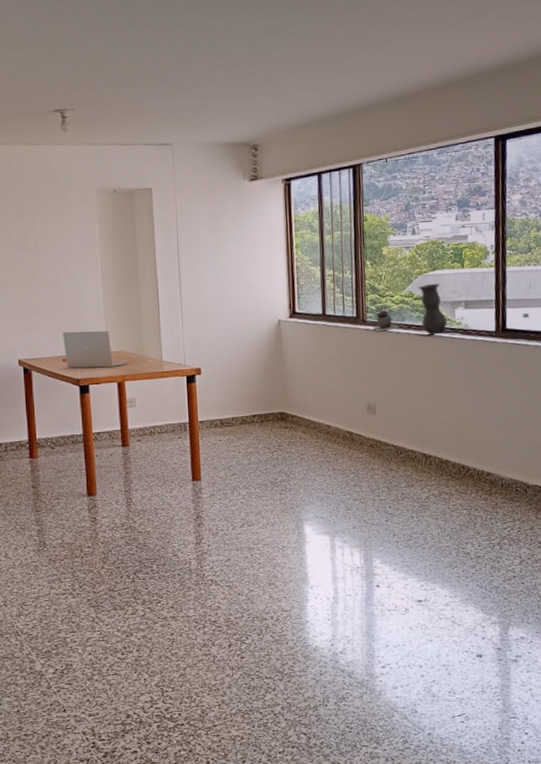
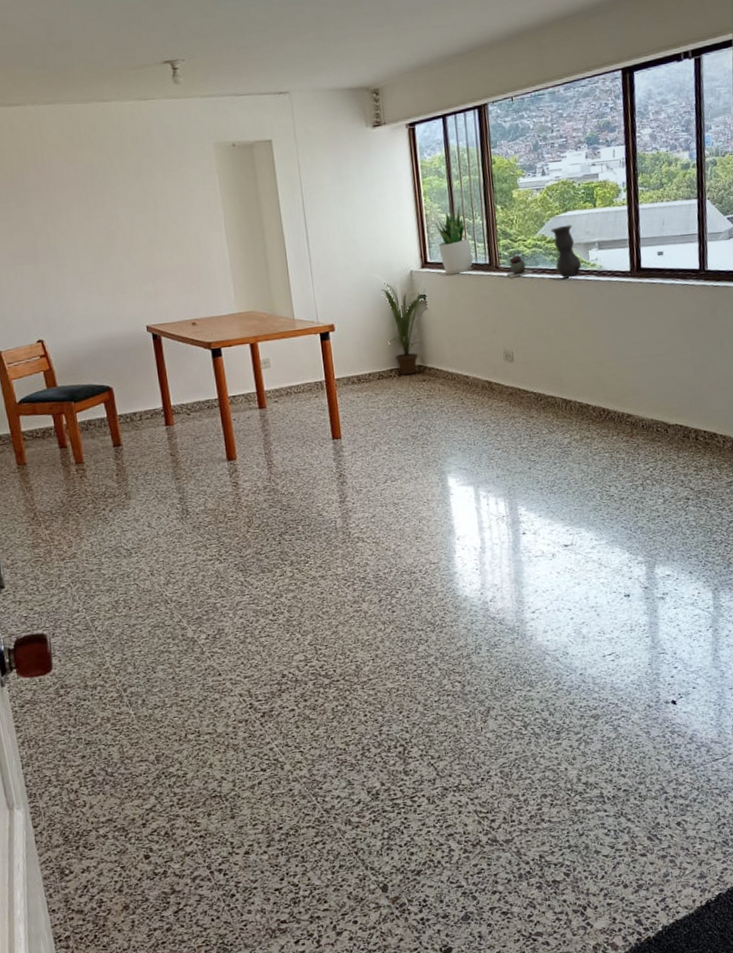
laptop: present [63,331,128,368] -> none [190,291,260,332]
house plant: none [249,330,290,422] -> present [381,283,423,376]
planter: none [305,261,342,326] -> present [434,207,475,275]

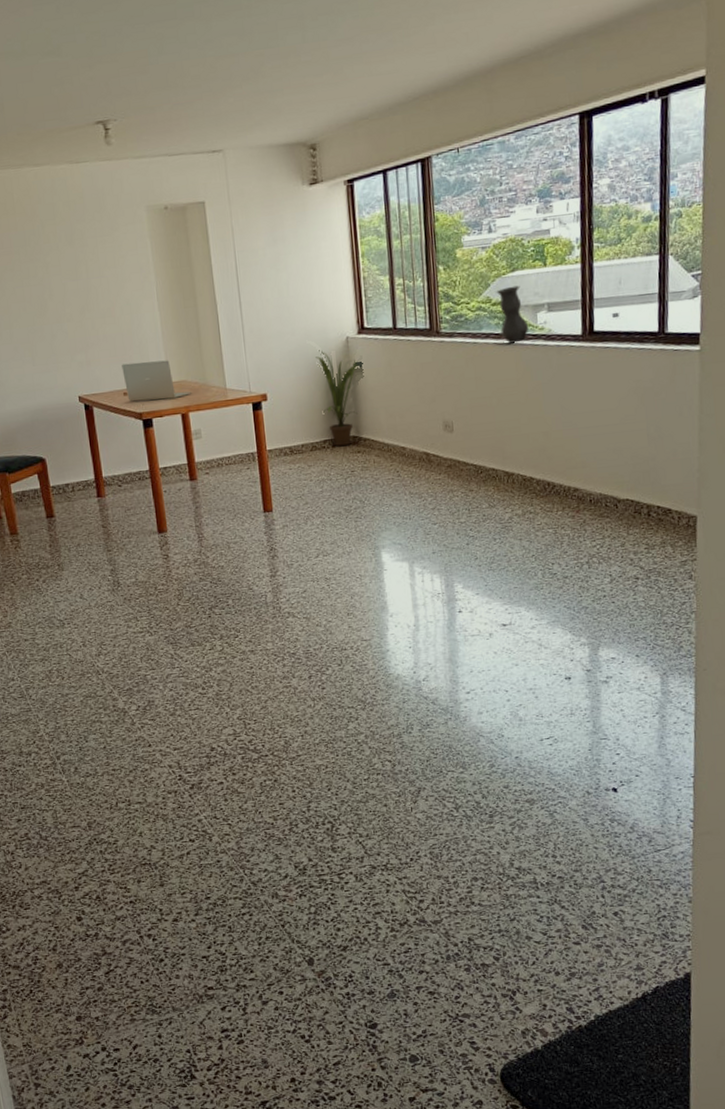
laptop: none [190,291,260,332] -> present [122,360,191,402]
planter: present [434,207,475,275] -> none [372,268,414,341]
succulent plant: present [507,255,533,279] -> none [448,319,477,345]

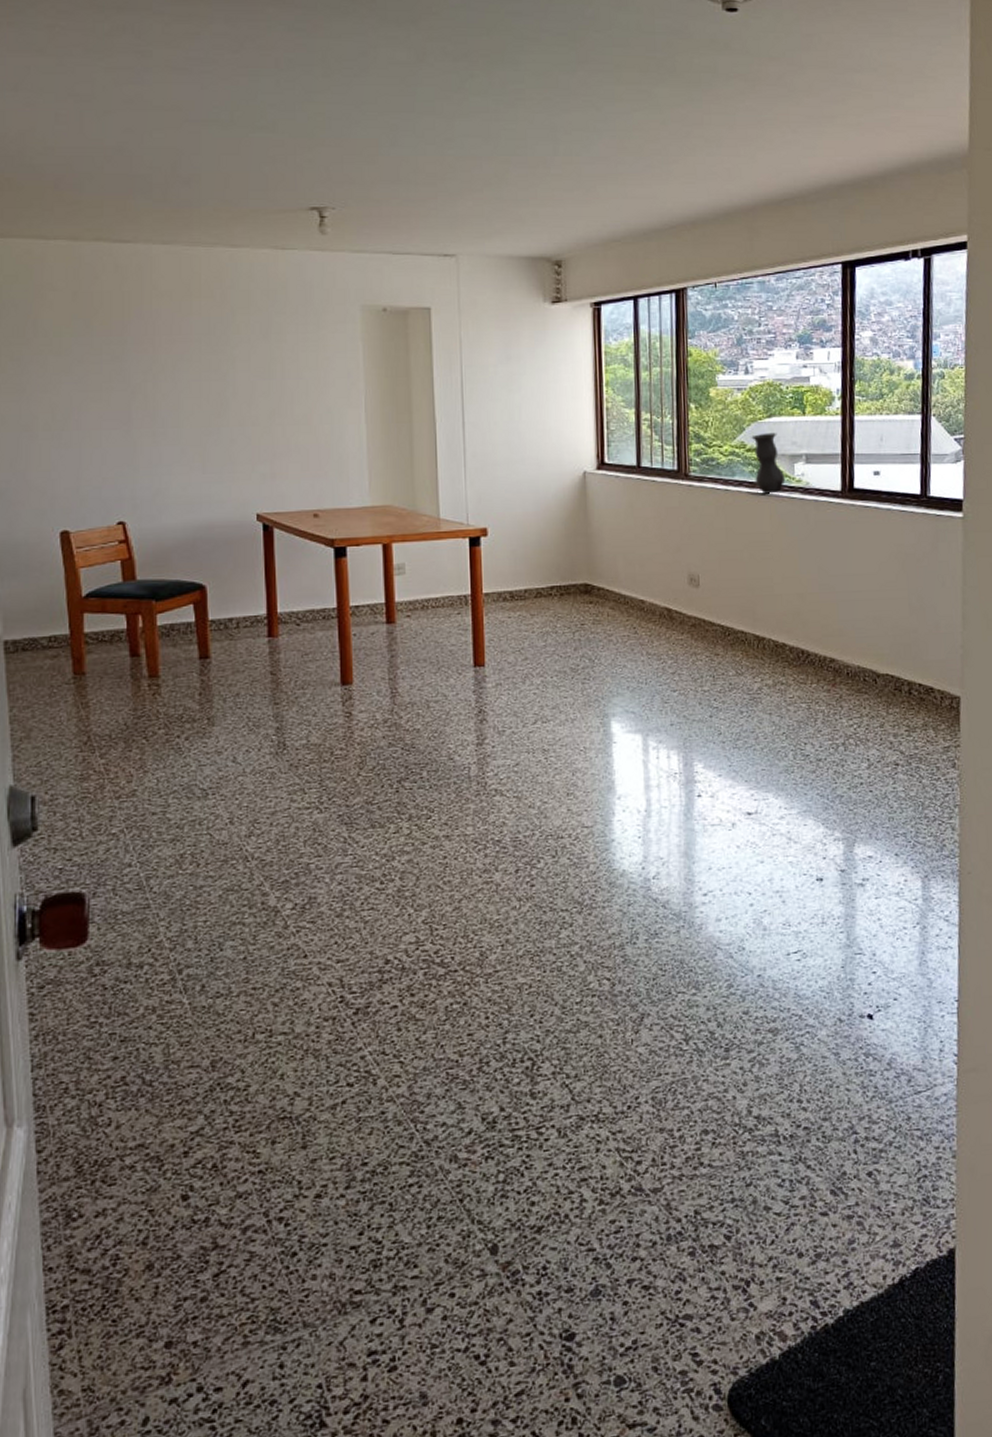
laptop: present [122,360,191,402] -> none [314,479,397,526]
house plant: present [315,350,359,447] -> none [547,483,597,595]

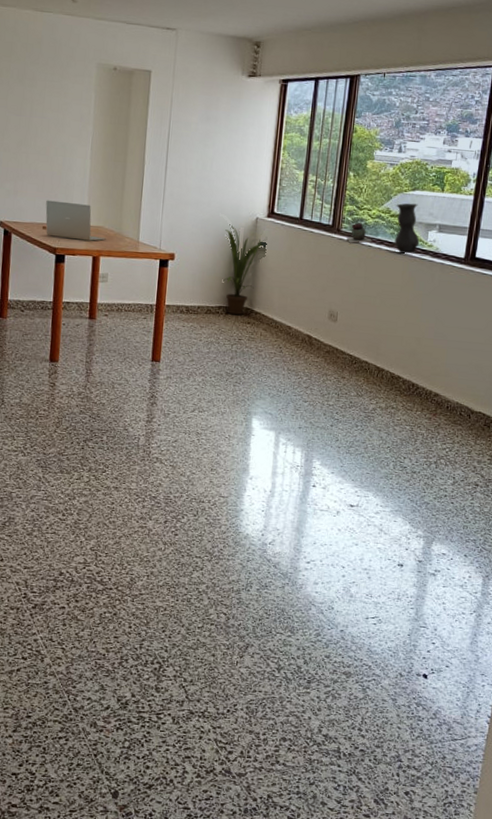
laptop: none [314,479,397,526] -> present [45,200,106,241]
house plant: none [547,483,597,595] -> present [223,224,264,316]
succulent plant: none [697,463,729,490] -> present [347,223,372,244]

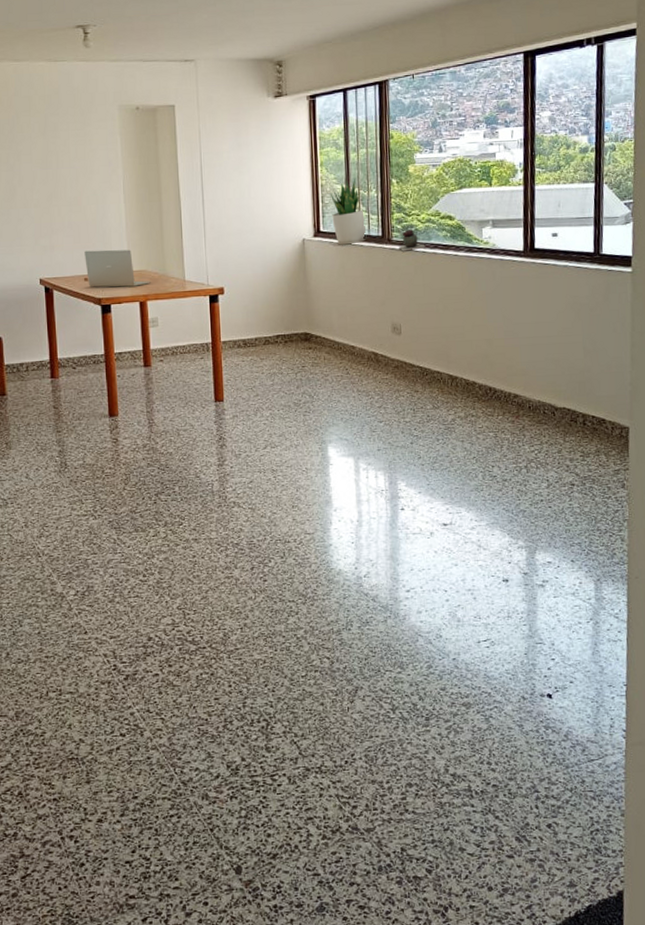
house plant: present [223,224,264,316] -> none [272,249,314,342]
planter: none [287,167,318,230] -> present [329,179,367,245]
vase: present [394,203,420,254] -> none [445,202,475,255]

